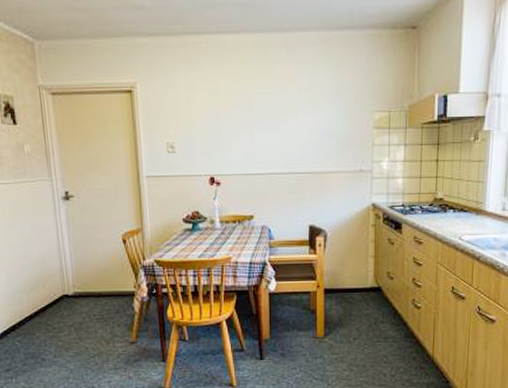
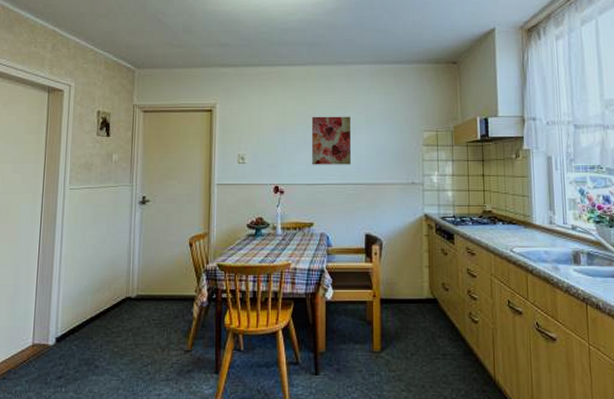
wall art: none [247,95,293,153] -> present [311,116,351,165]

